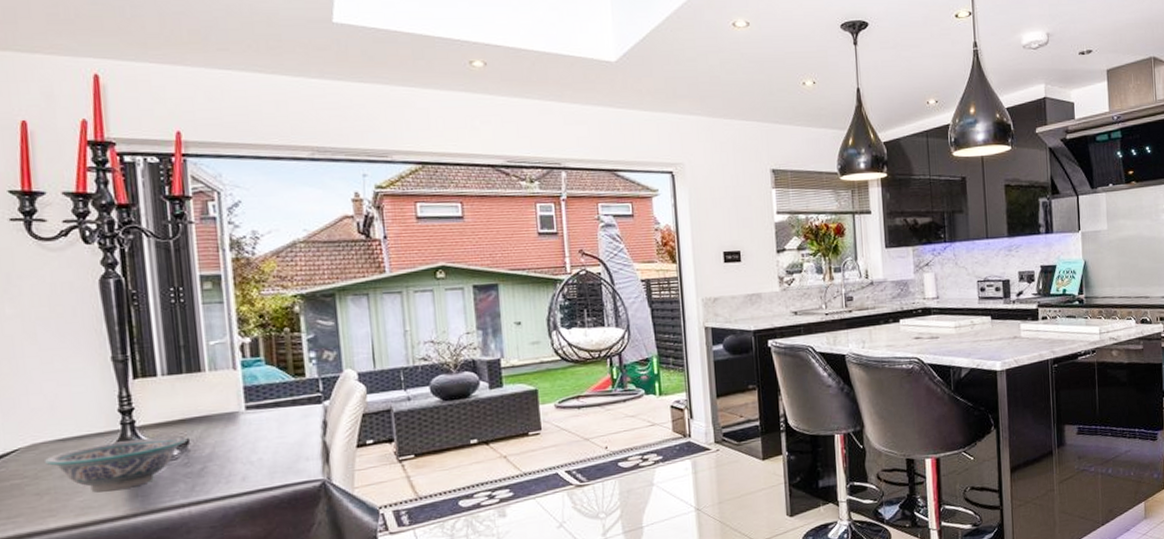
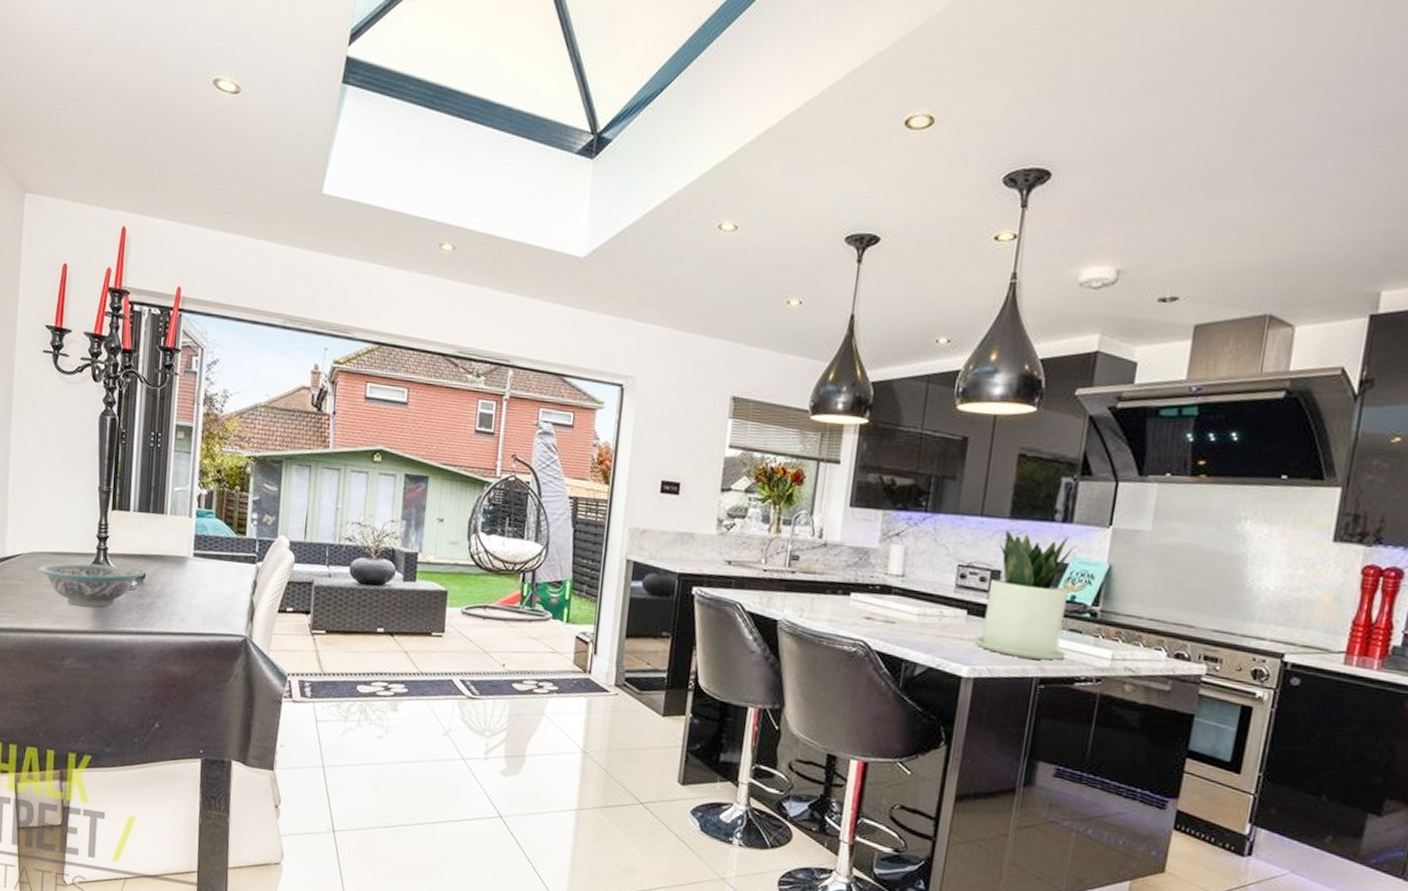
planter: none [1000,243,1069,347] -> present [973,530,1076,661]

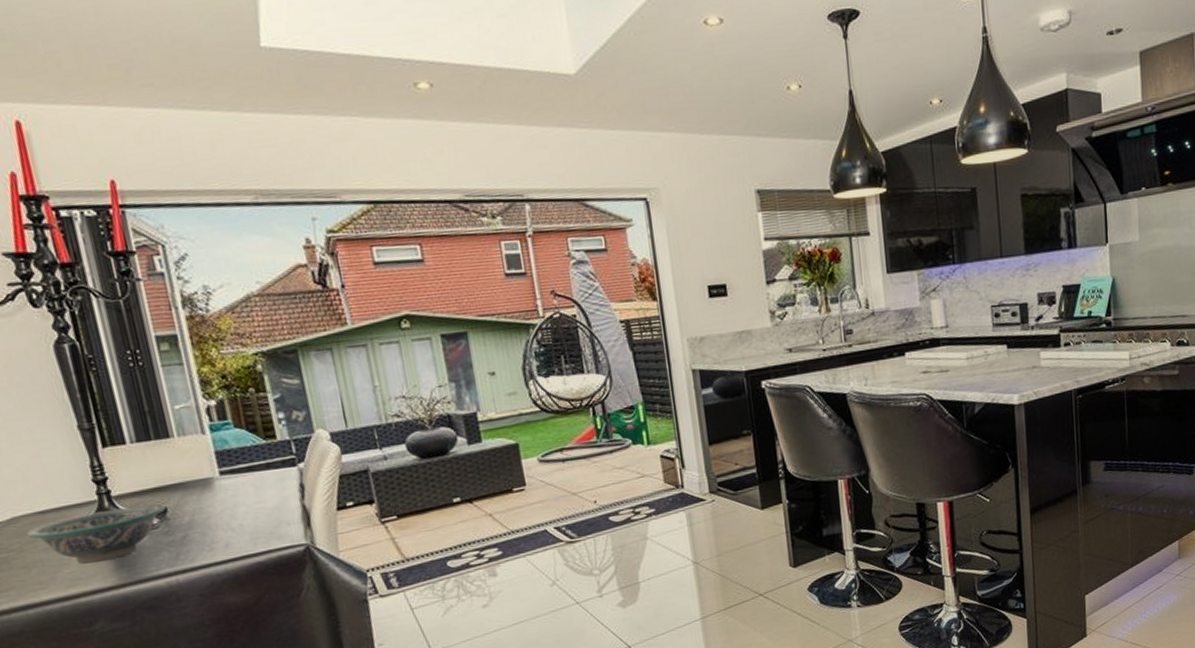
planter: present [973,530,1076,661] -> none [1017,260,1095,377]

